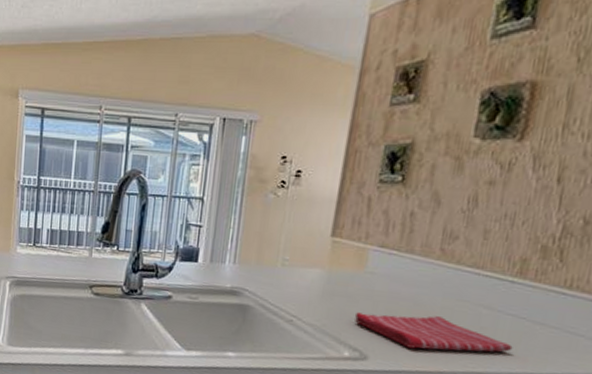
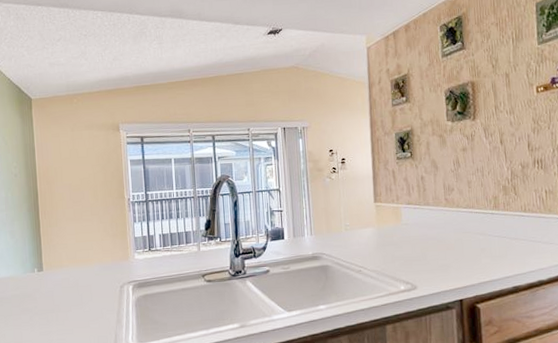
dish towel: present [355,312,513,353] -> none [402,247,503,274]

